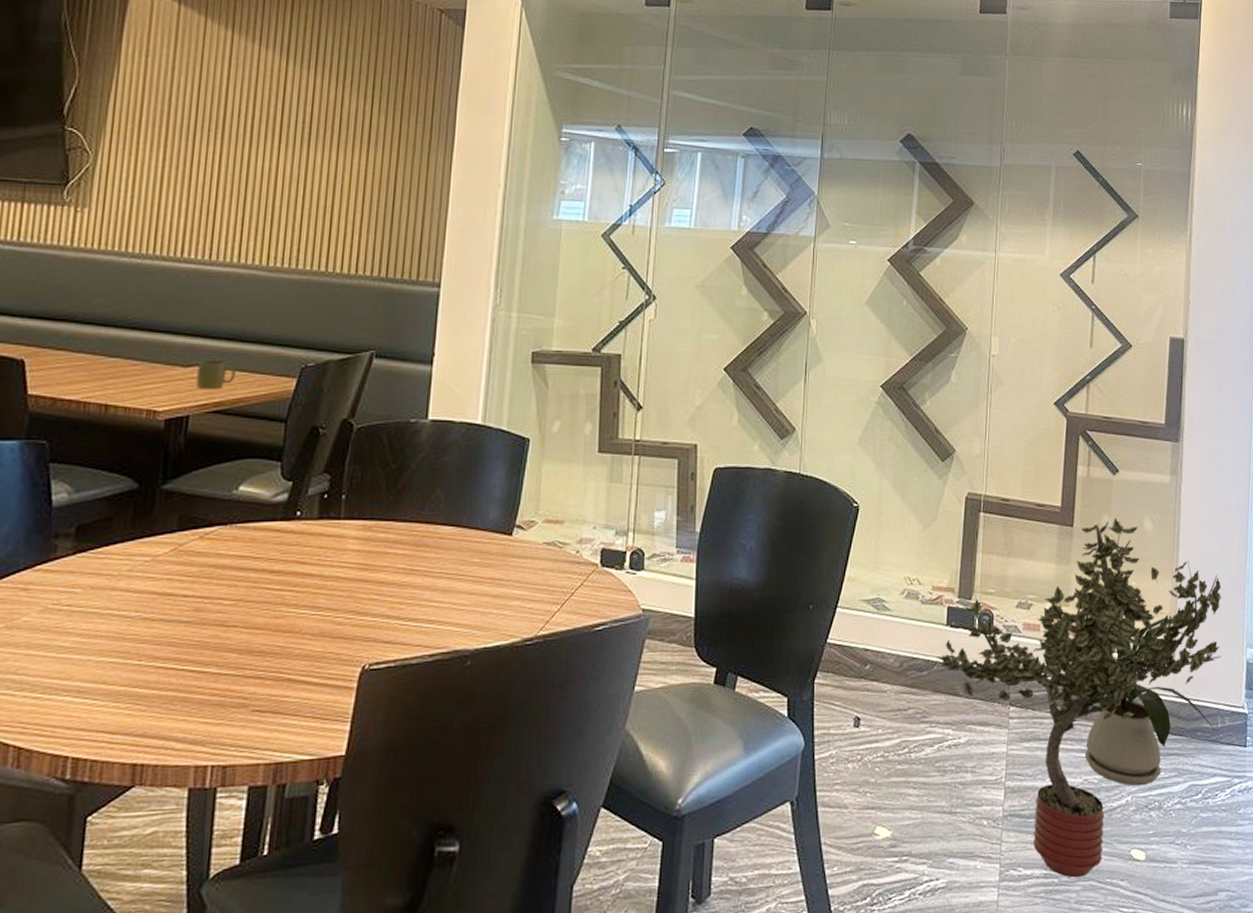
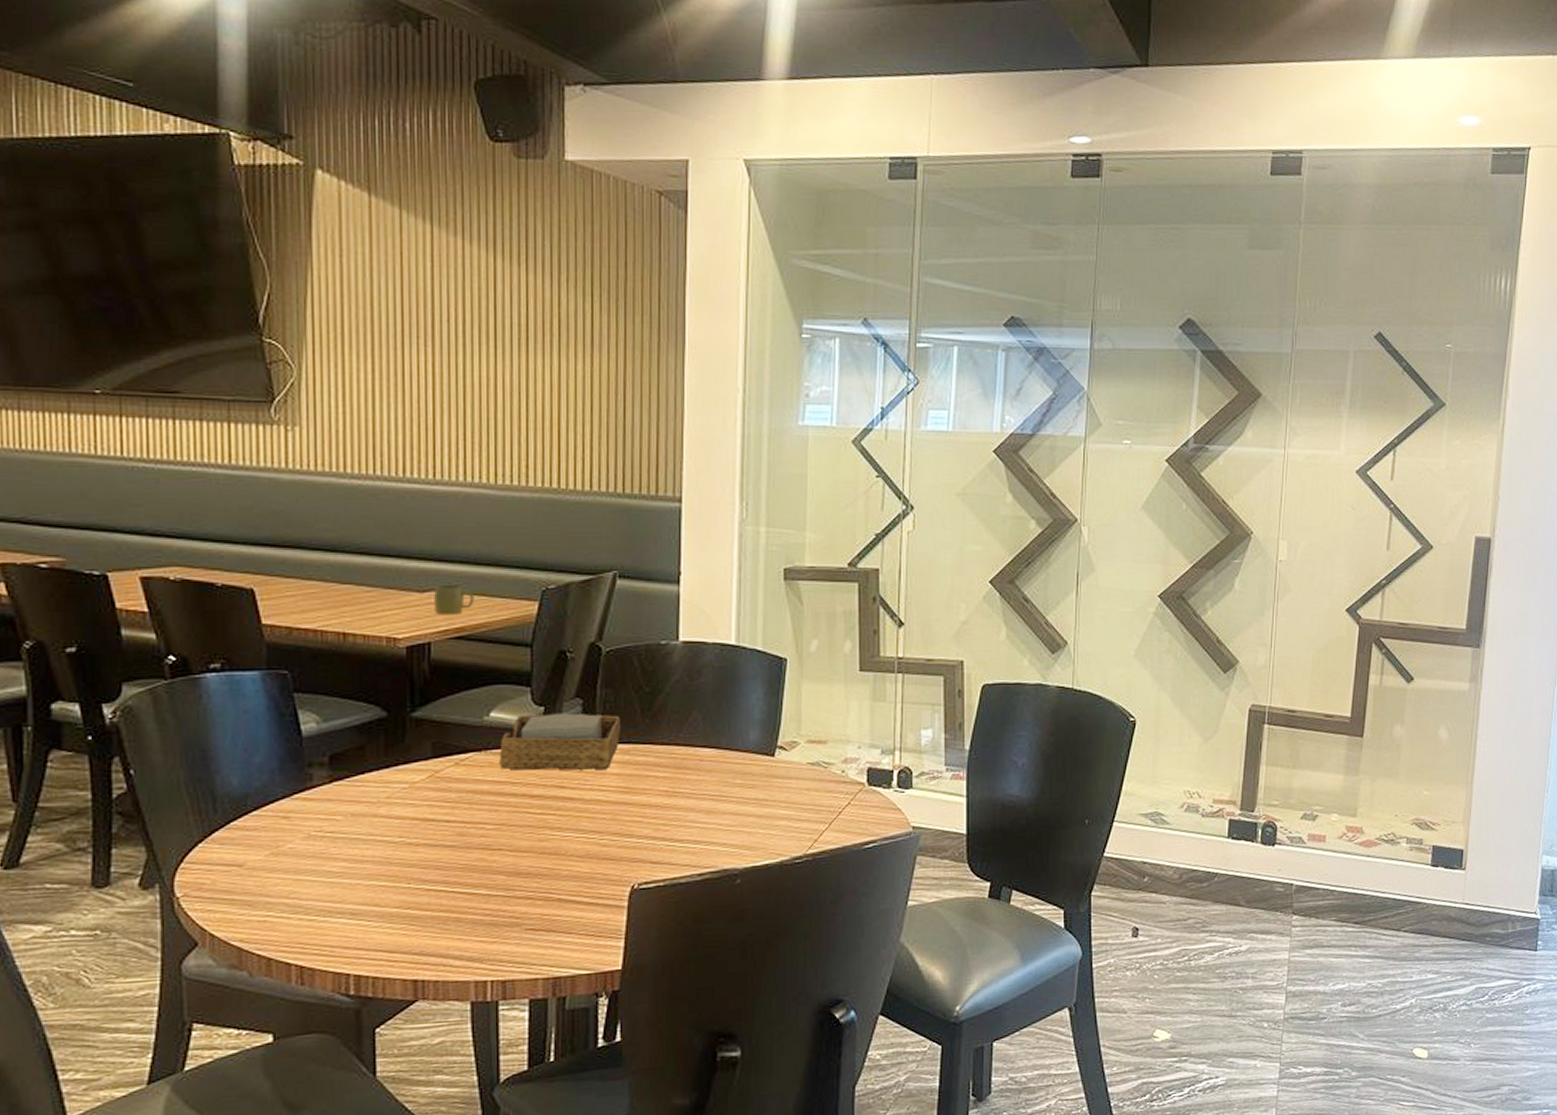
napkin holder: none [243,488,366,546] -> present [499,713,620,770]
potted tree: present [937,517,1222,878] -> none [1217,727,1519,1075]
house plant: present [1070,618,1215,787] -> none [1357,827,1505,990]

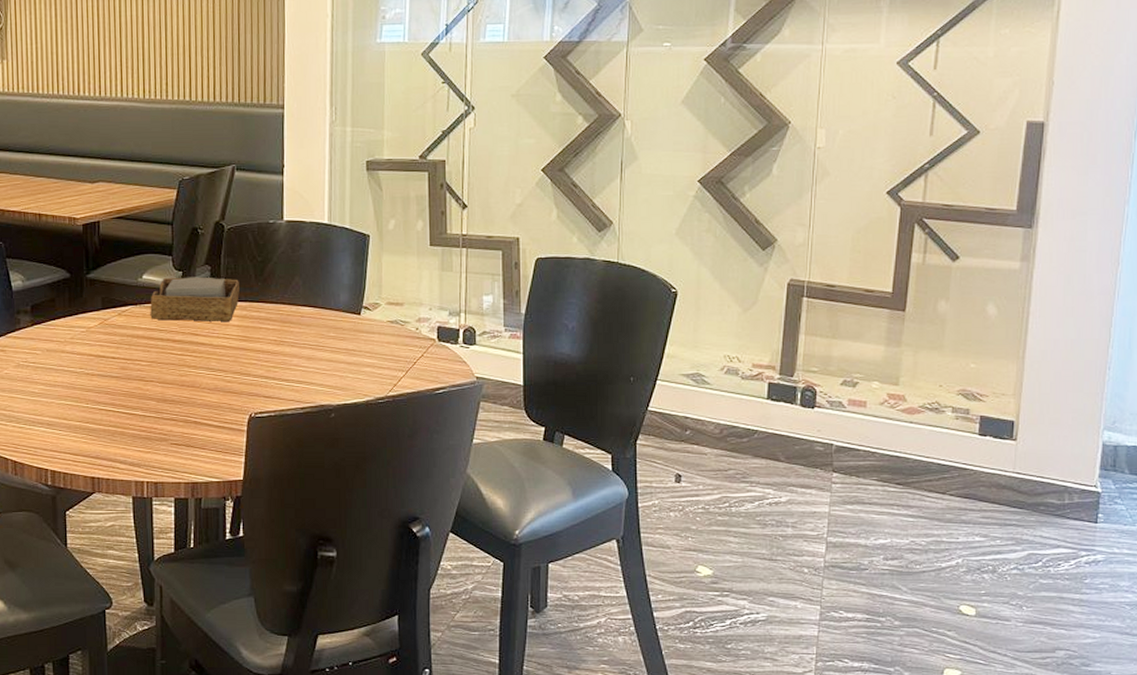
mug: present [434,584,474,616] -> none [101,176,130,201]

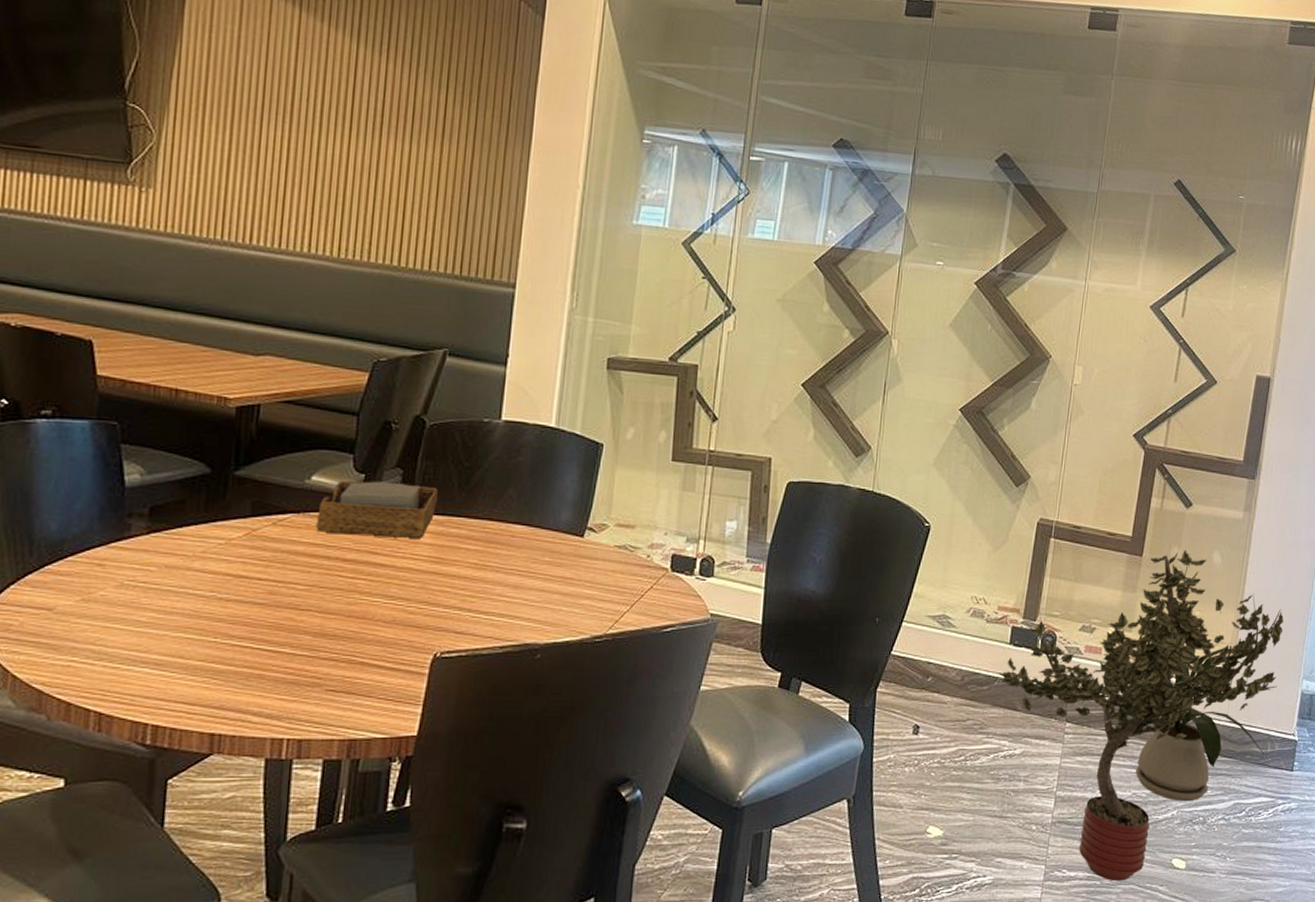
potted tree: none [757,302,1077,625] -> present [998,549,1284,882]
house plant: none [899,399,1061,551] -> present [1129,648,1265,802]

